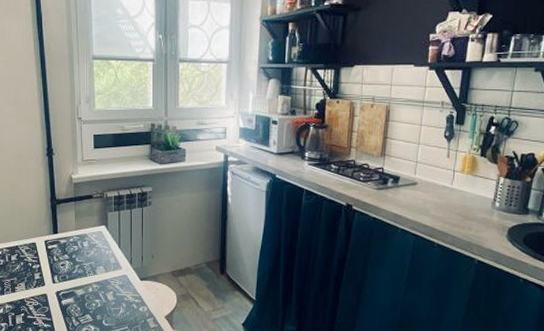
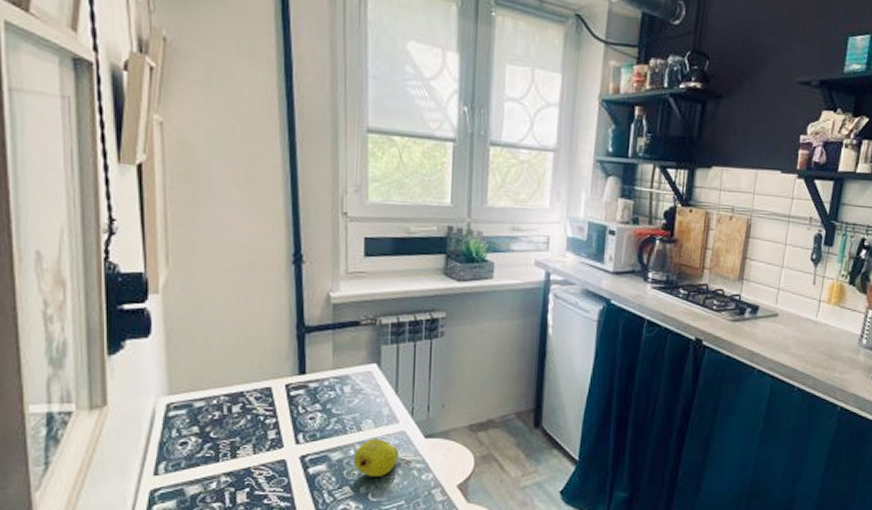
fruit: none [91,281,133,308] -> present [353,439,413,476]

